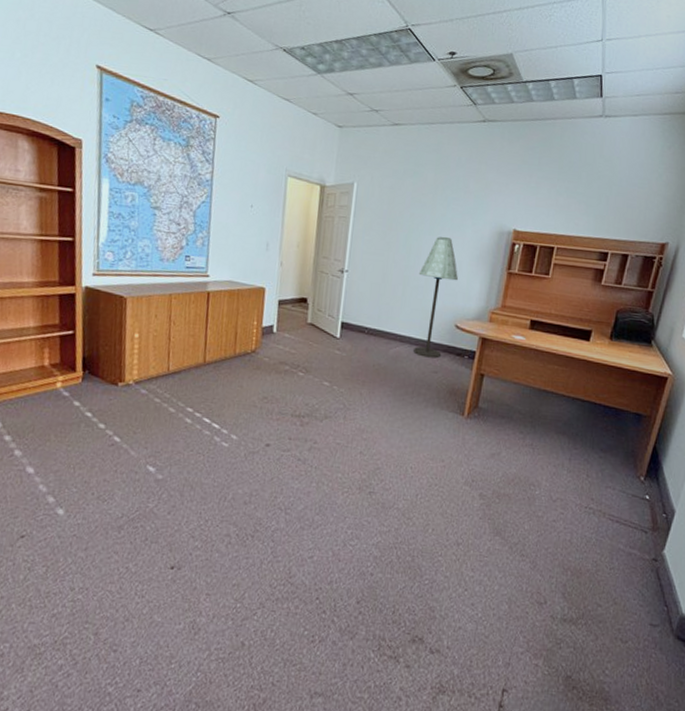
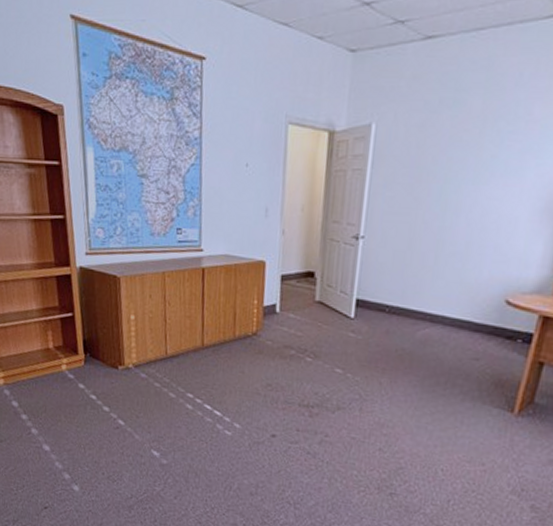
floor lamp: present [413,236,459,359] -> none [448,185,513,343]

